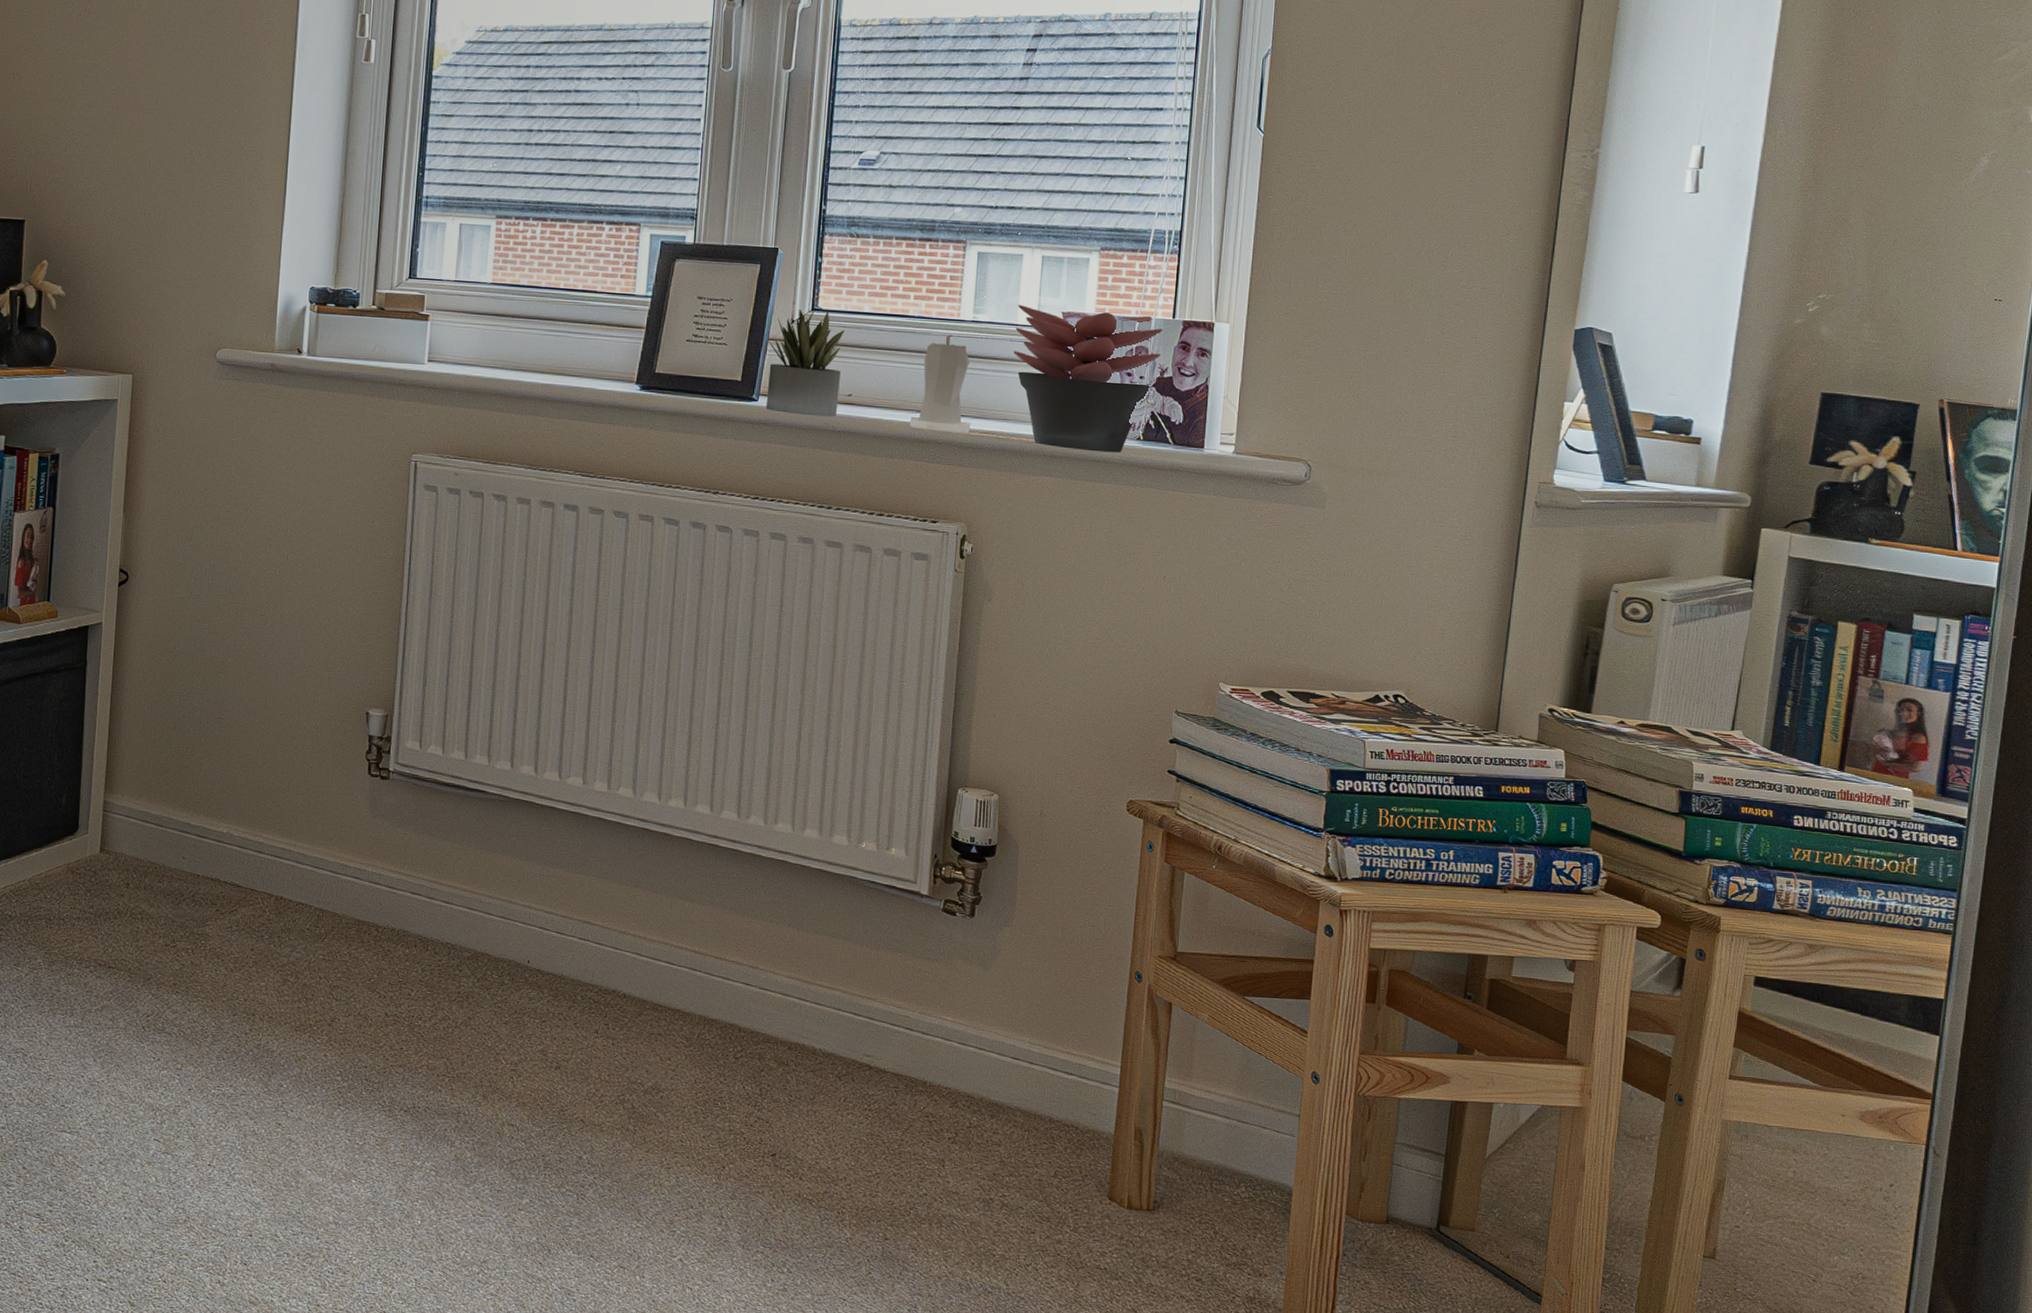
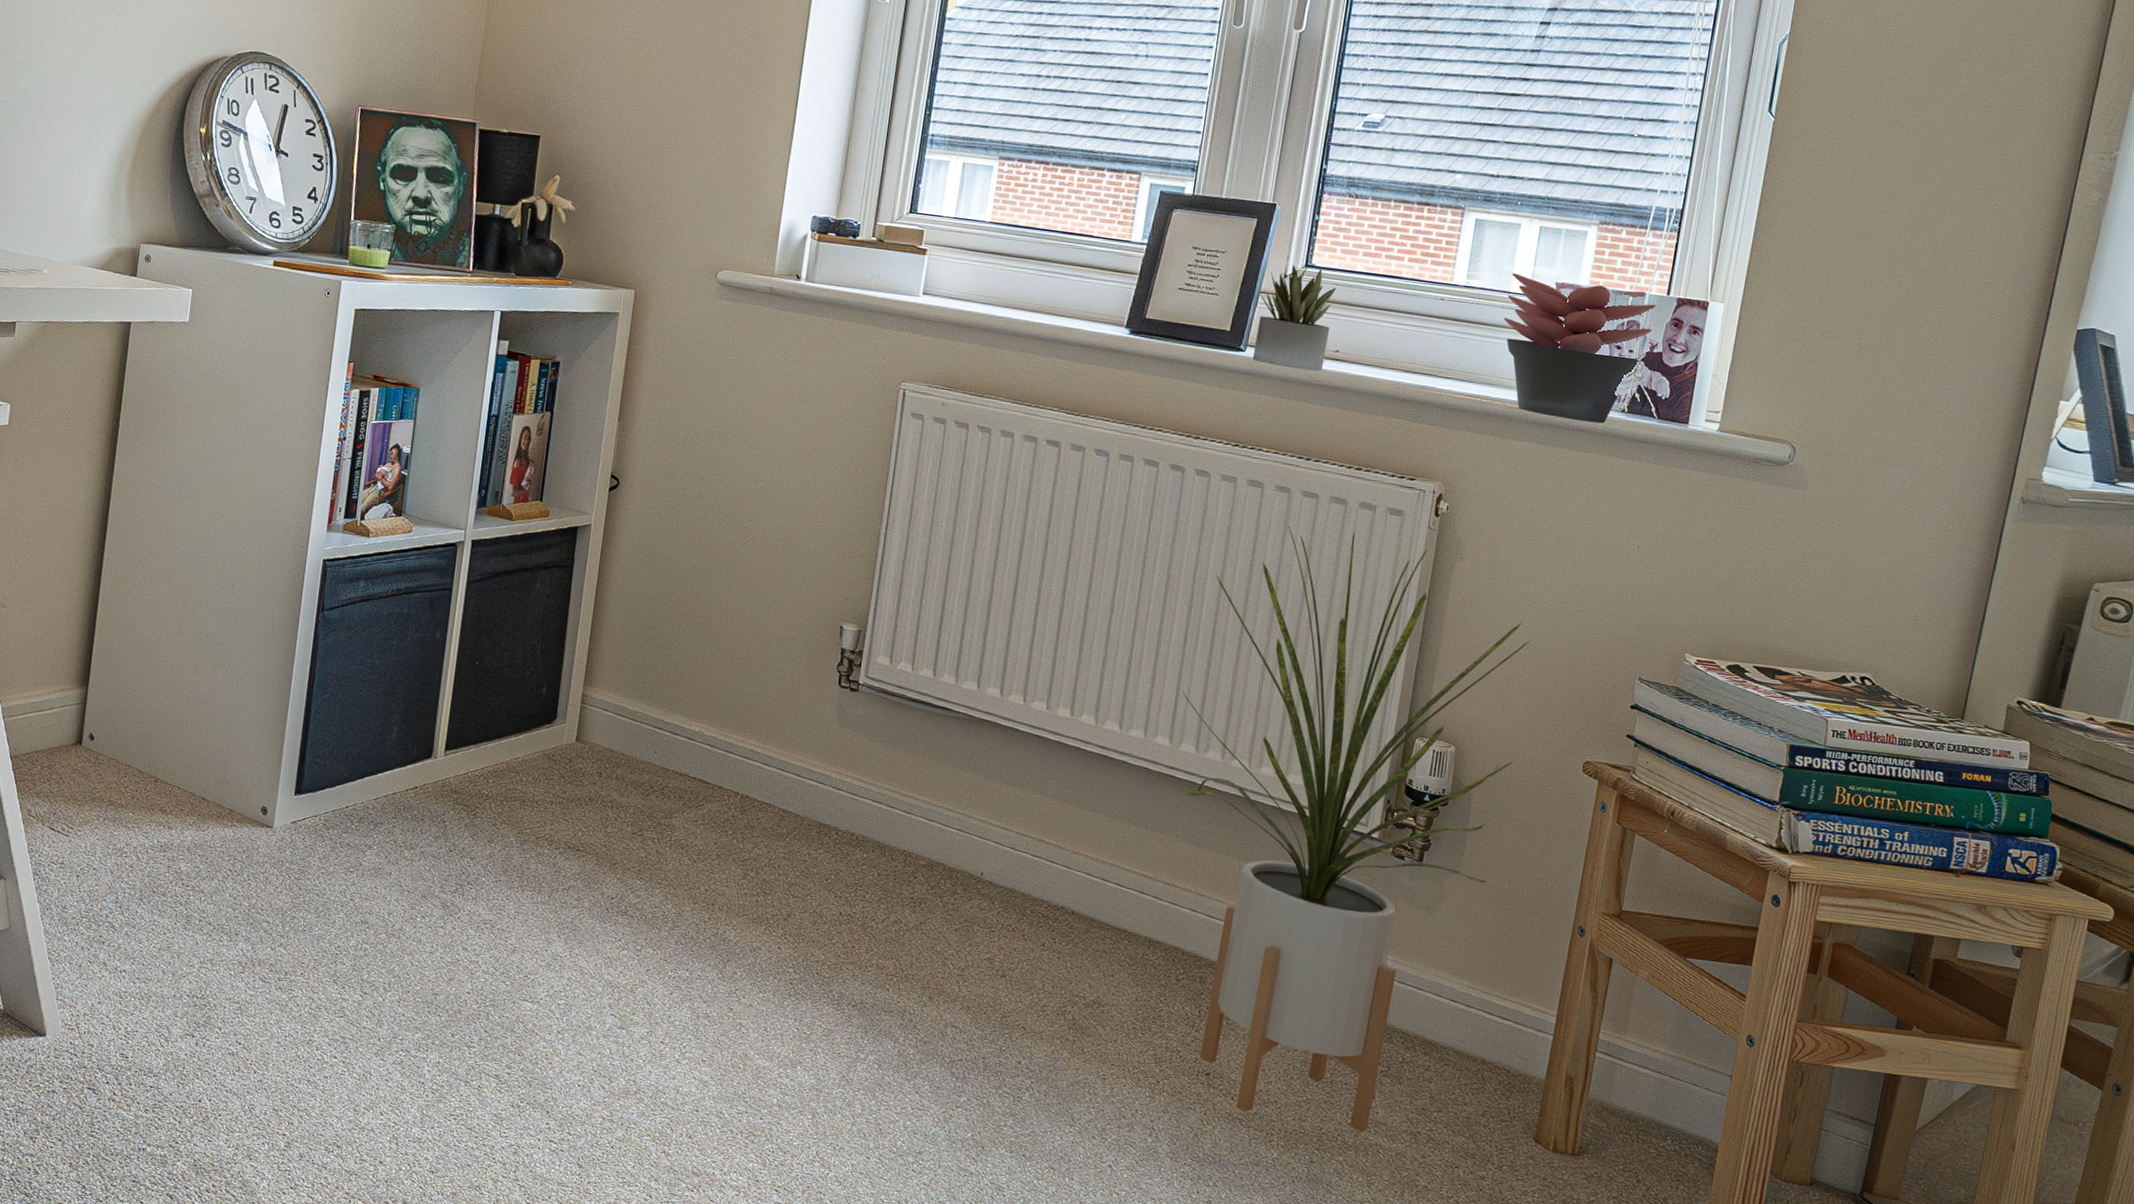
house plant: none [719,577,1064,1204] -> present [1181,525,1530,1132]
candle: present [910,334,970,434] -> none [1395,297,1459,396]

